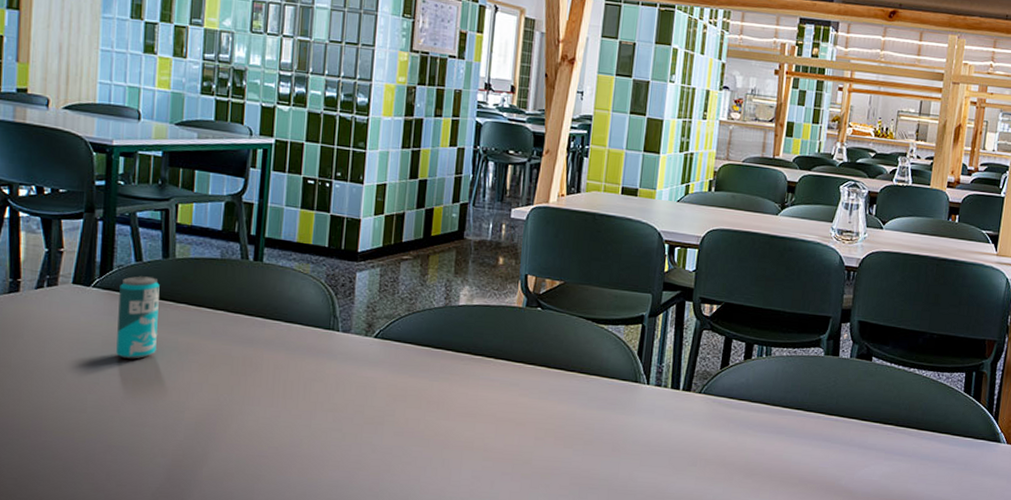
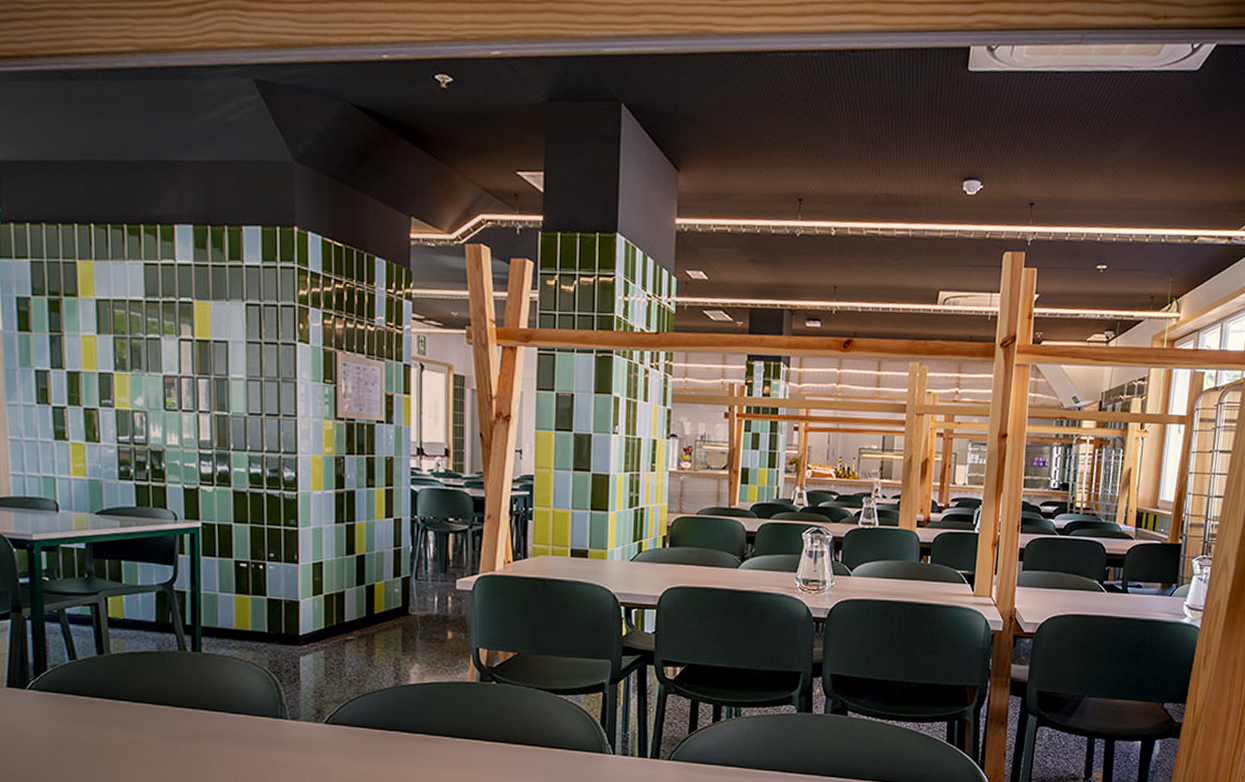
beverage can: present [116,276,160,359] -> none [56,675,101,761]

